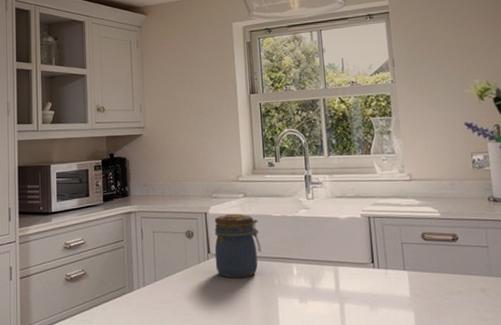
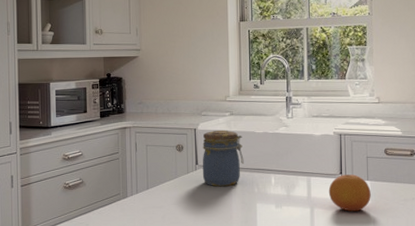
fruit: none [359,263,410,307] -> present [328,174,371,211]

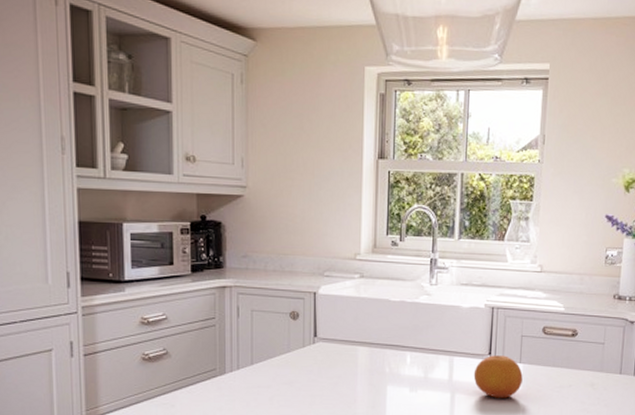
jar: present [202,130,244,187] -> none [322,295,375,365]

